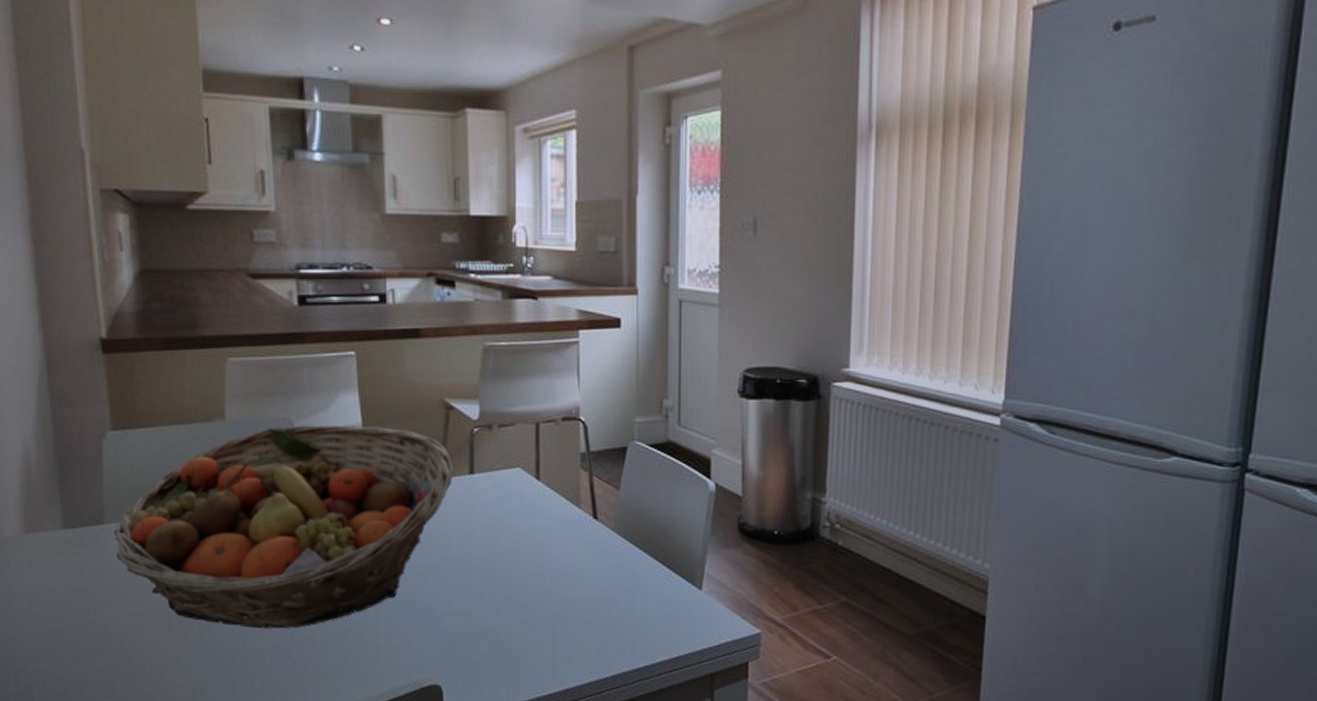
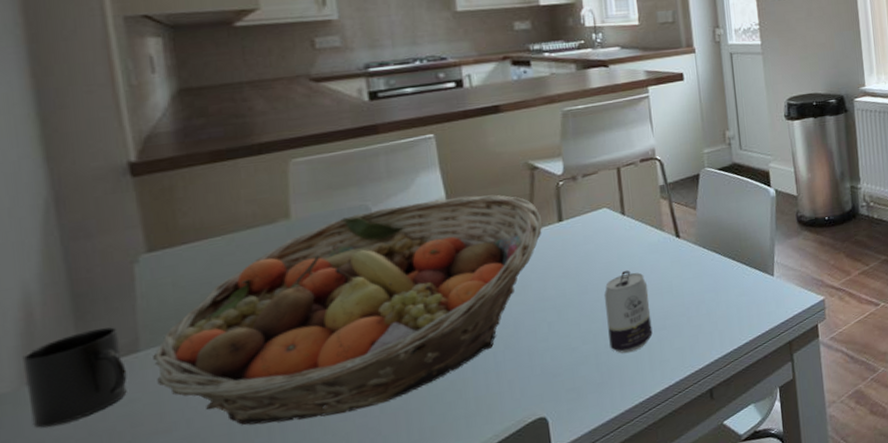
mug: none [23,495,95,576] -> present [22,327,127,428]
beverage can: none [509,545,557,640] -> present [603,270,653,354]

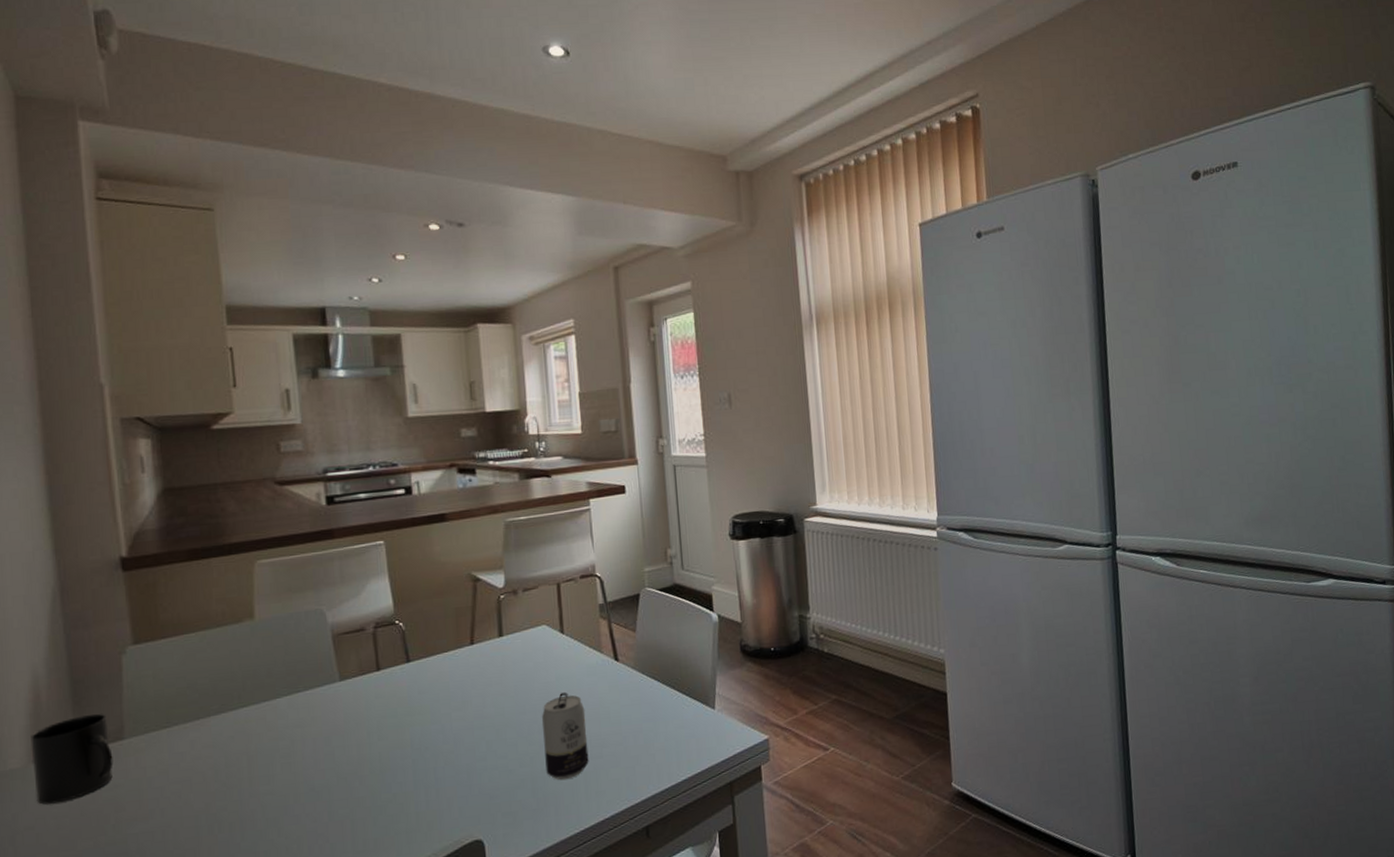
fruit basket: present [153,194,543,425] -> none [135,605,484,820]

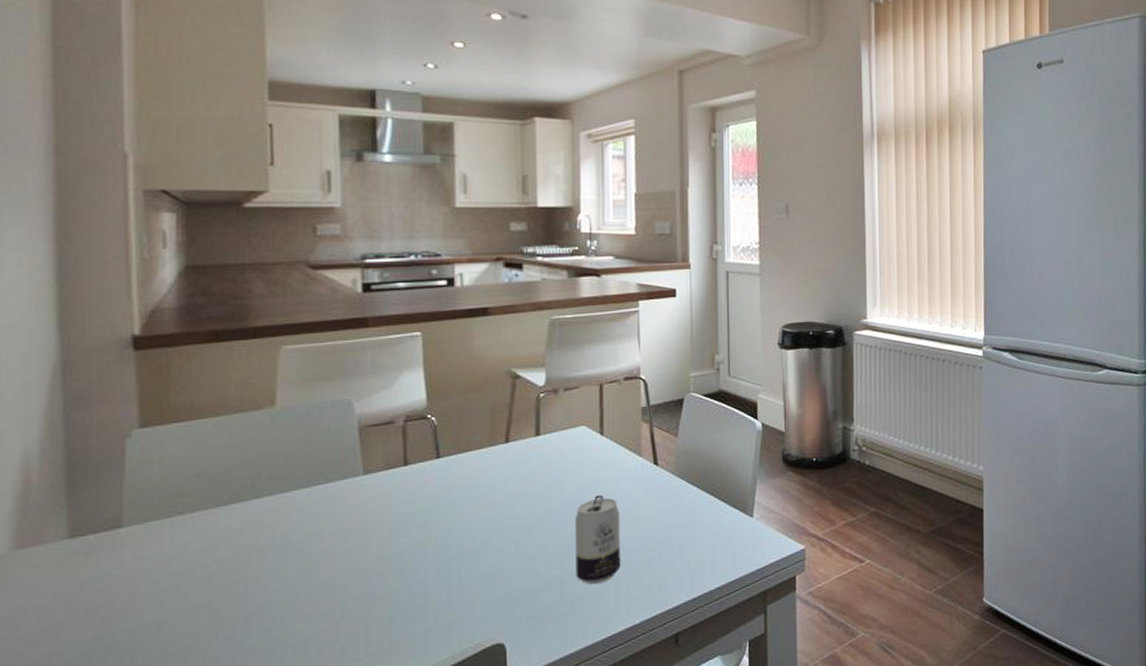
mug: present [30,714,113,805] -> none [15,500,108,595]

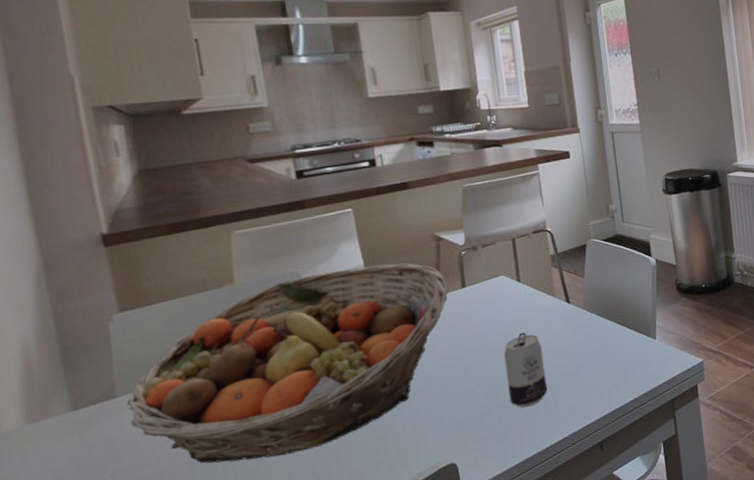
fruit basket: none [133,399,520,617] -> present [127,263,449,463]

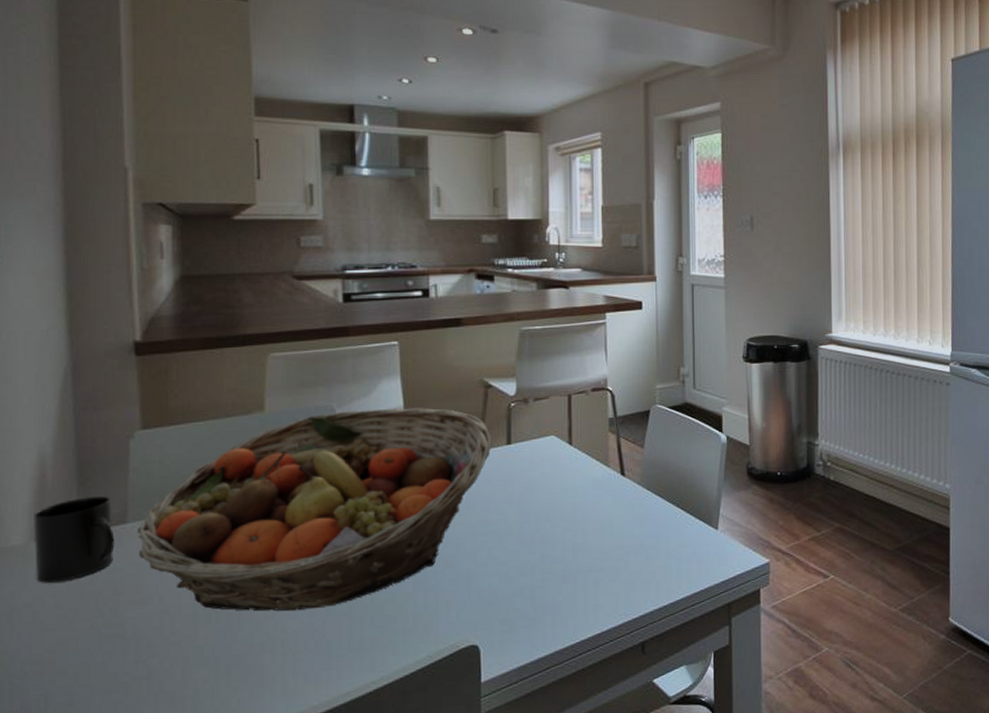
mug: none [24,376,108,461] -> present [33,496,115,583]
beverage can: present [503,333,548,408] -> none [544,504,589,591]

